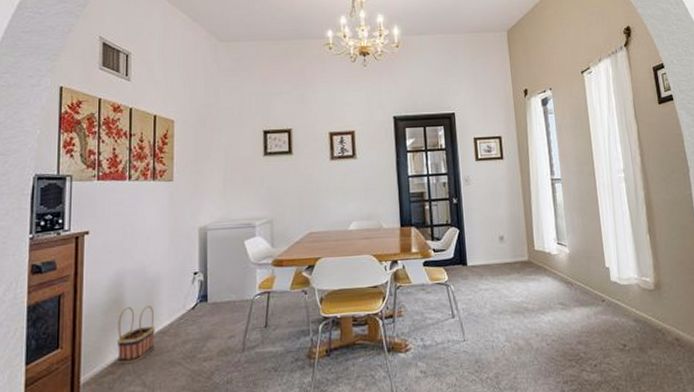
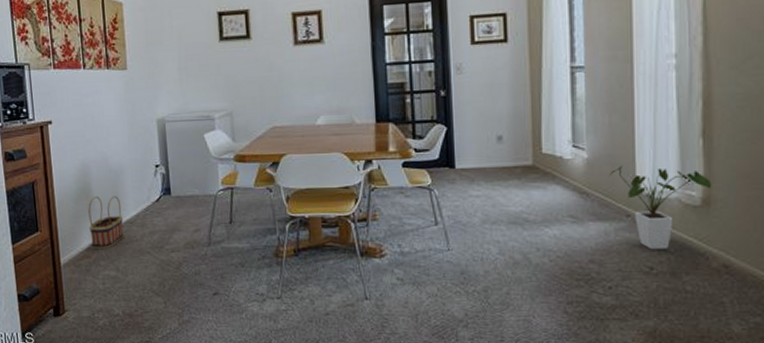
house plant: none [586,259,660,329] -> present [609,166,712,250]

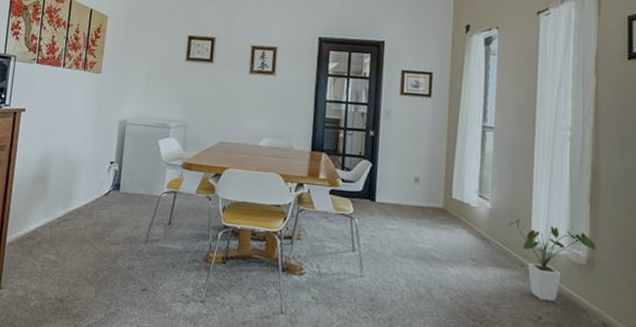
basket: present [88,196,124,249] -> none [38,183,73,233]

